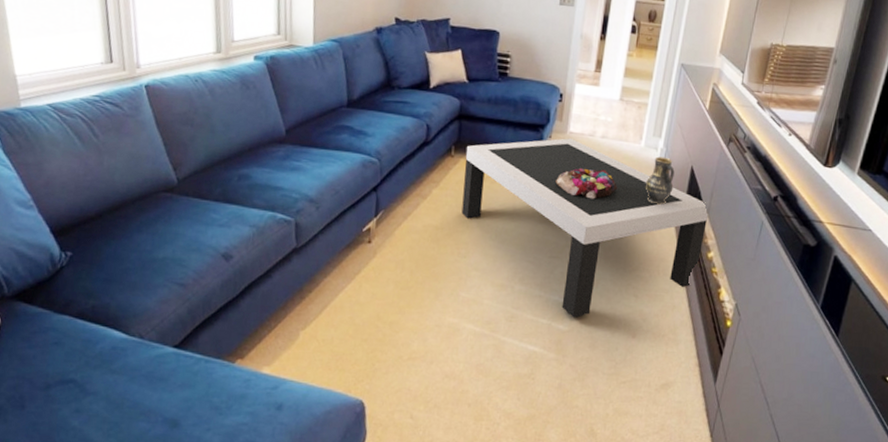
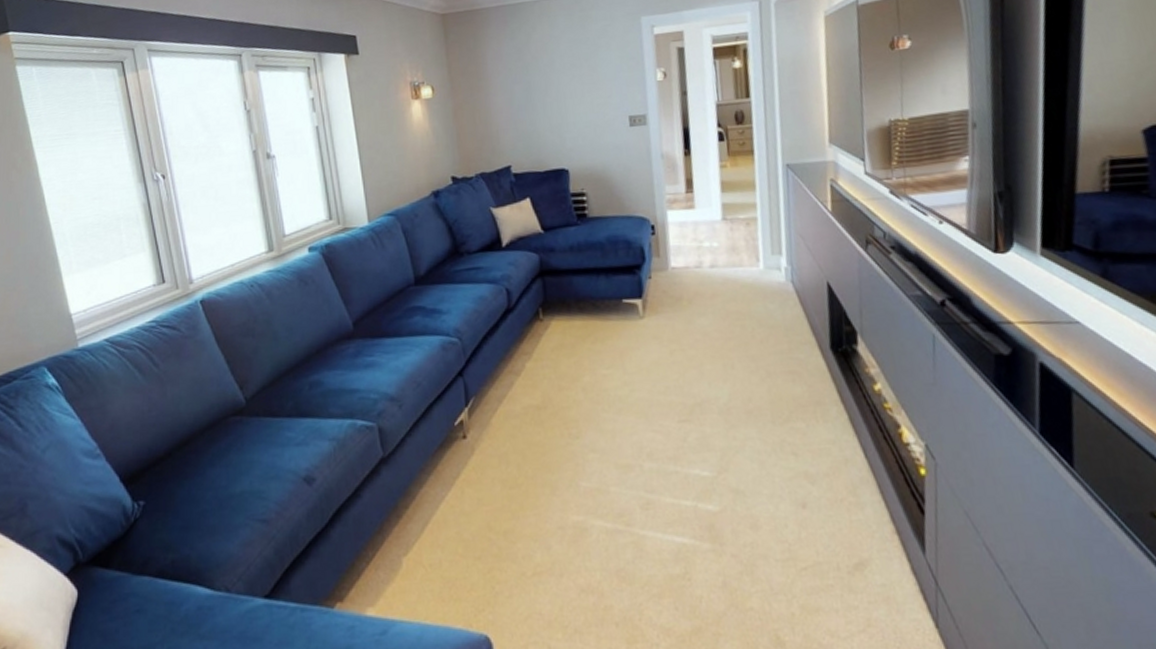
coffee table: present [461,138,709,318] -> none [555,275,866,493]
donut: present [555,167,617,199] -> none [666,305,742,343]
vase: present [645,156,675,205] -> none [775,276,811,336]

